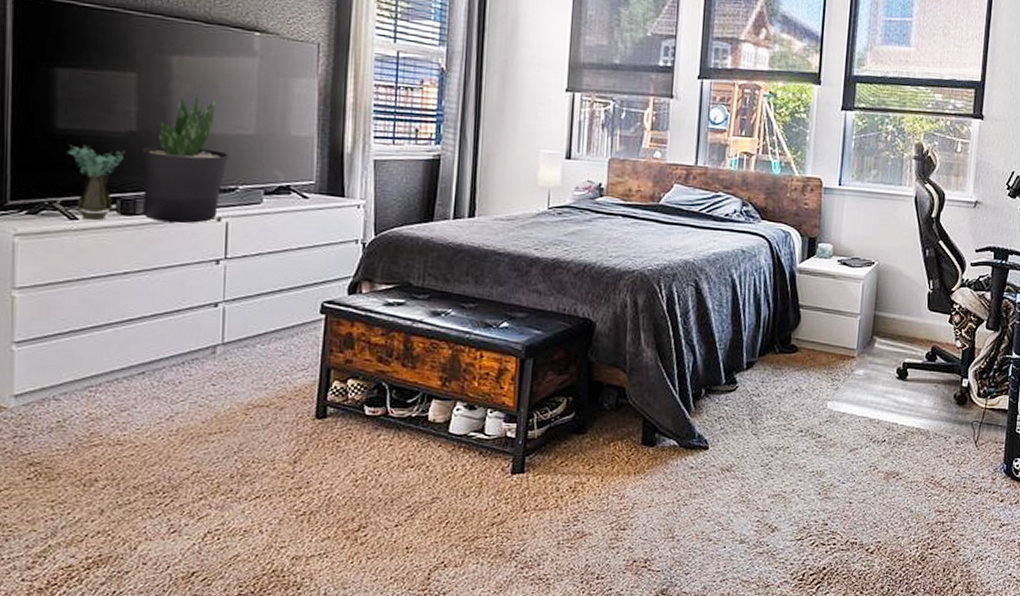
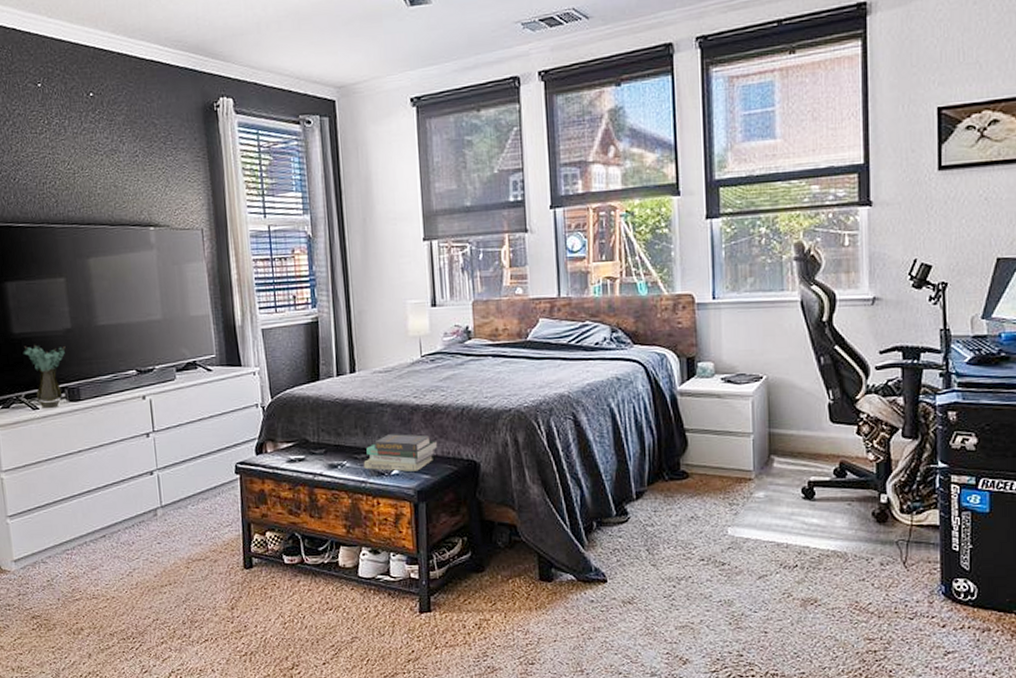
planter: present [141,94,229,223] -> none [77,289,144,404]
books: none [470,285,553,326] -> present [363,434,437,472]

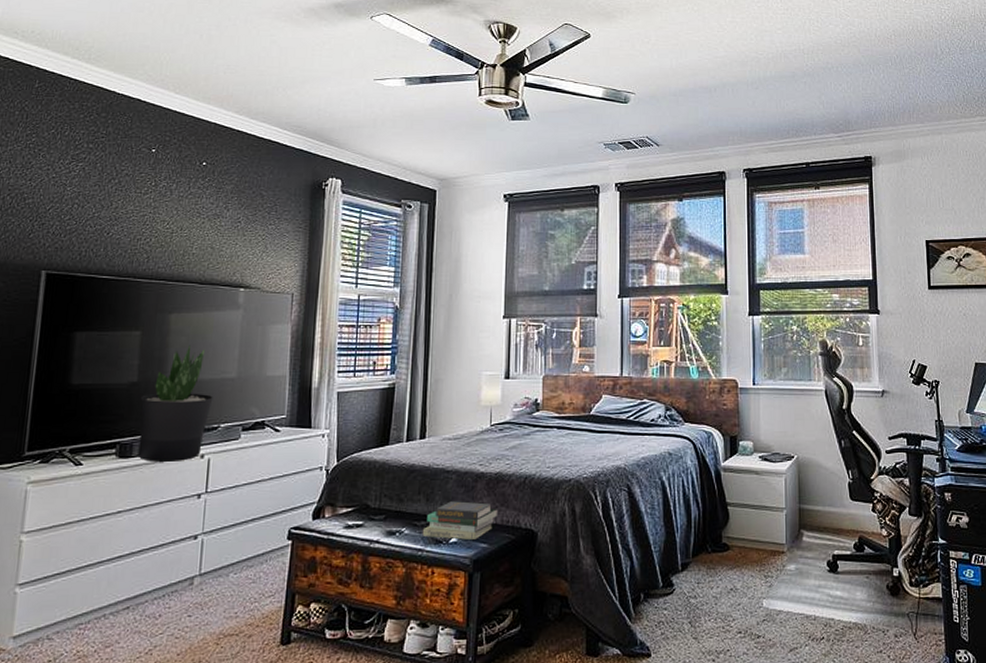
vase: present [23,344,66,409] -> none [77,396,127,466]
planter: none [77,289,144,404] -> present [138,345,213,462]

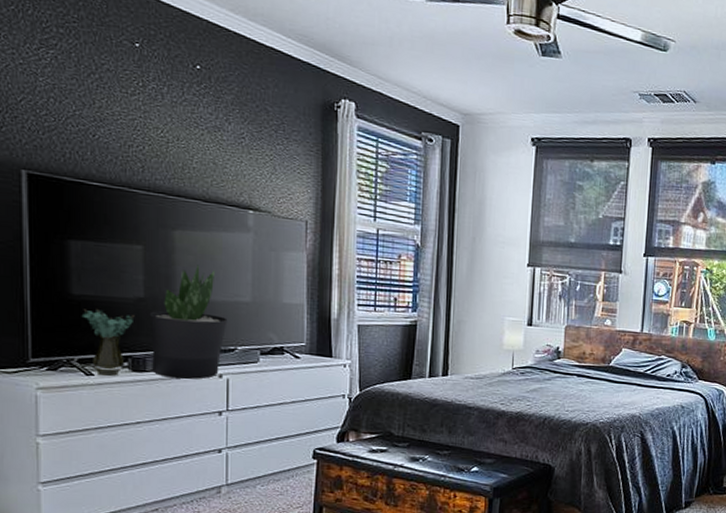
vase: none [77,396,127,466] -> present [81,308,135,377]
books: present [422,501,497,540] -> none [445,435,517,470]

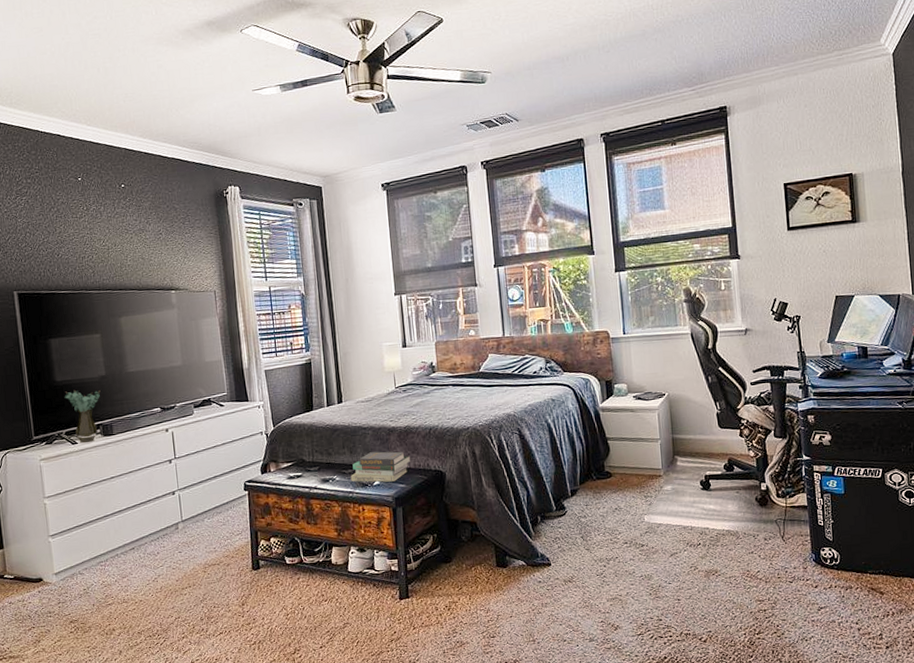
planter: present [149,265,228,379] -> none [110,342,167,437]
books: none [445,435,517,470] -> present [350,451,410,482]

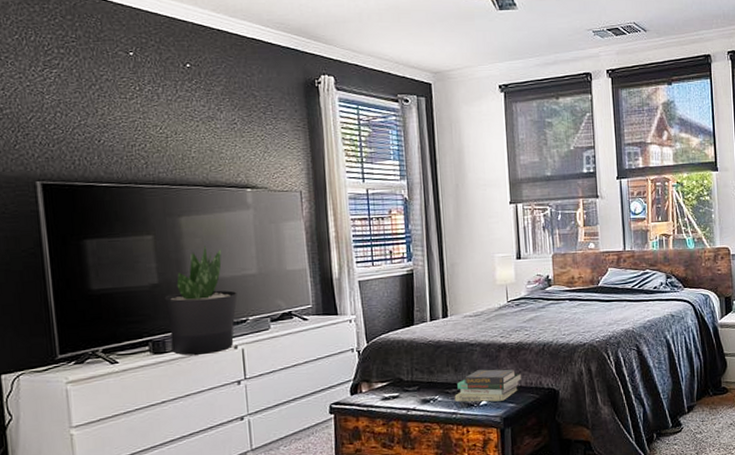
vase: present [64,389,101,444] -> none [102,299,151,363]
planter: none [110,342,167,437] -> present [164,246,238,356]

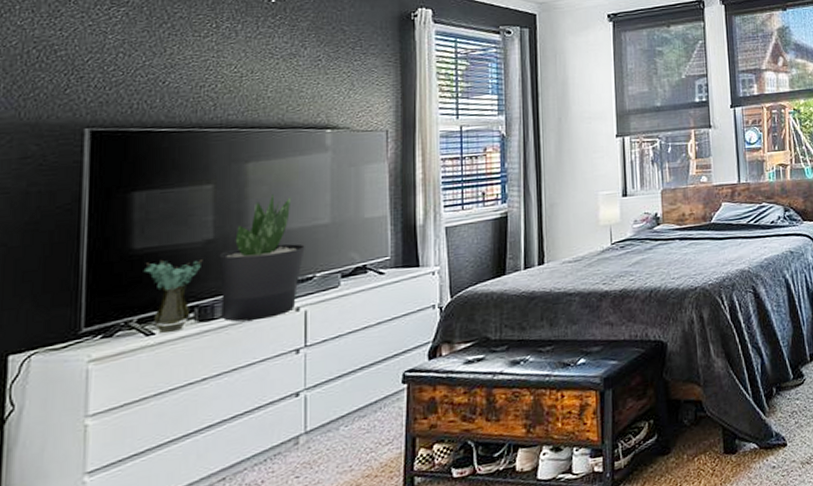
vase: none [102,299,151,363] -> present [143,259,203,334]
books: present [454,369,521,402] -> none [548,320,625,362]

